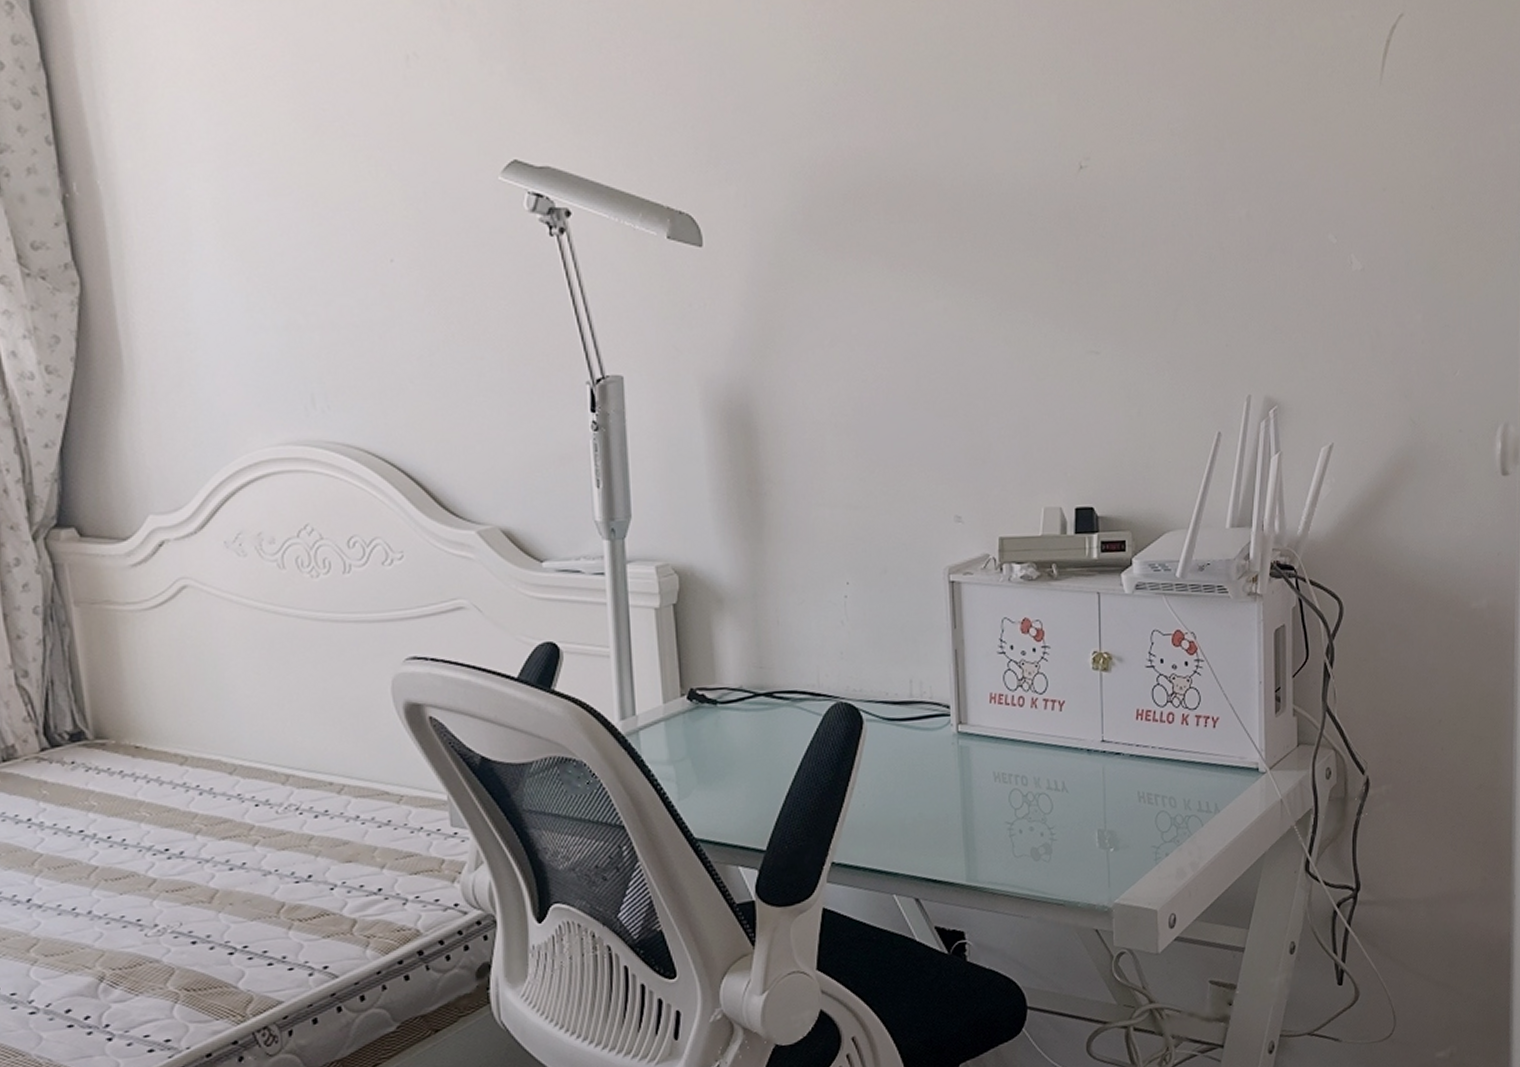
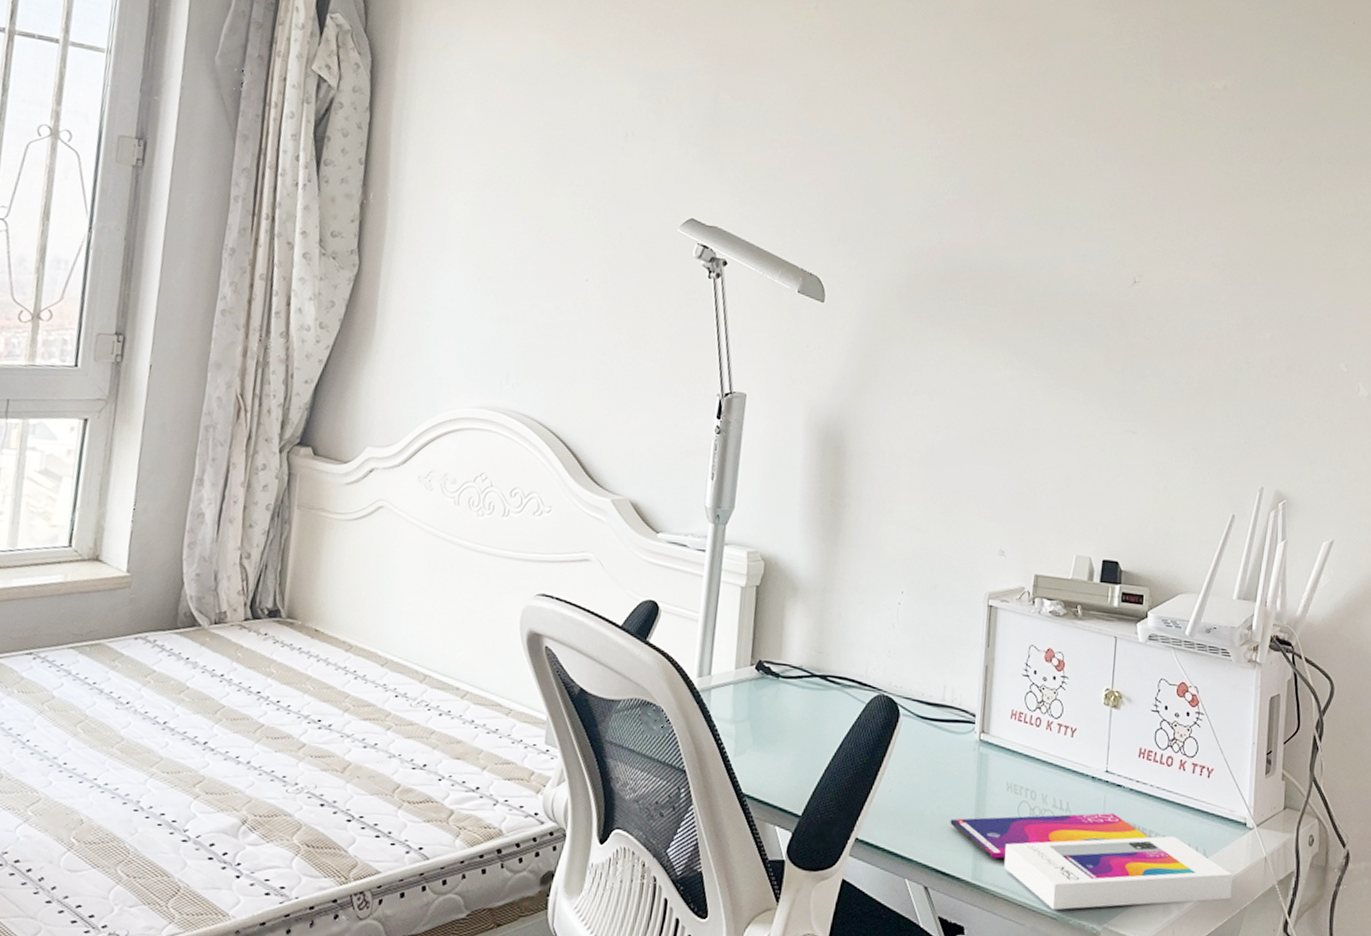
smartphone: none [935,783,1248,896] -> present [950,812,1233,910]

